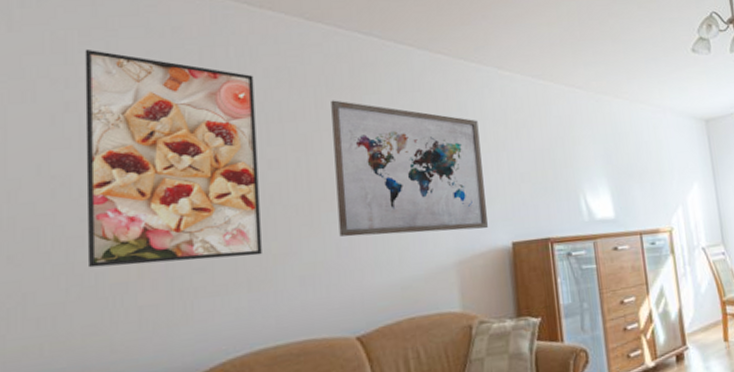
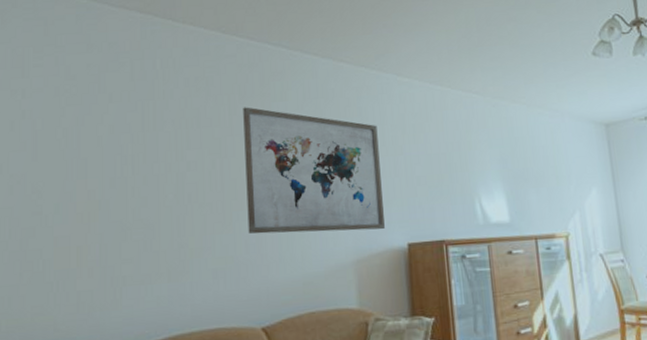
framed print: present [85,49,262,268] -> none [37,63,181,256]

